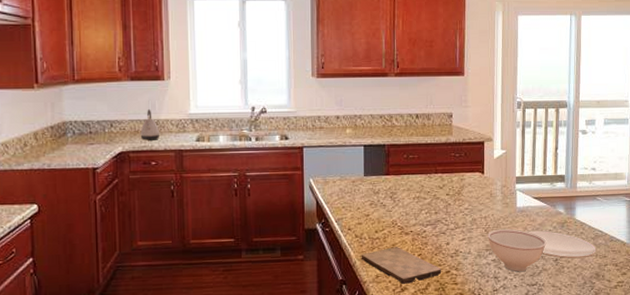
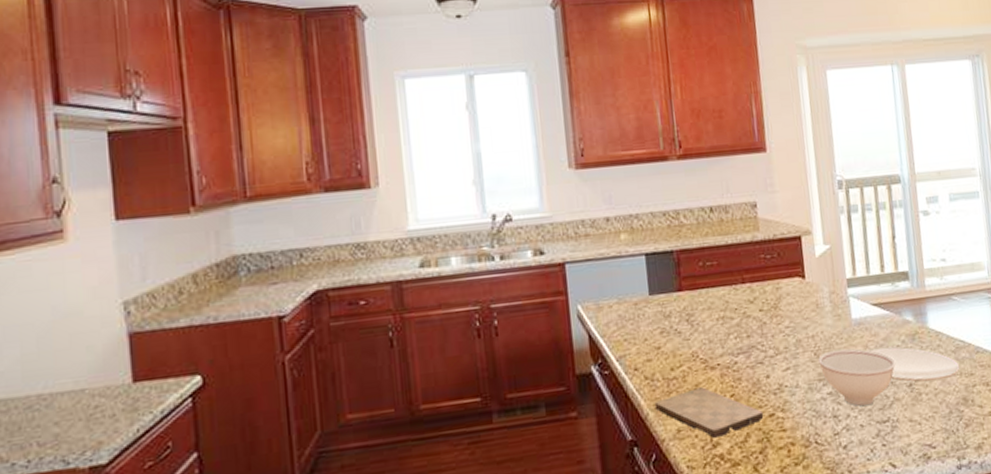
kettle: present [140,109,160,141] -> none [341,229,370,273]

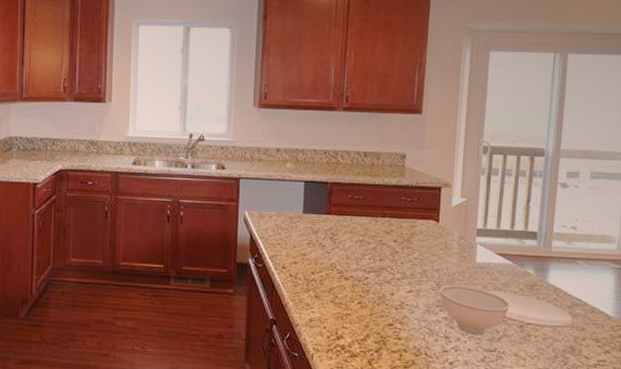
cutting board: present [654,387,764,438] -> none [294,291,384,332]

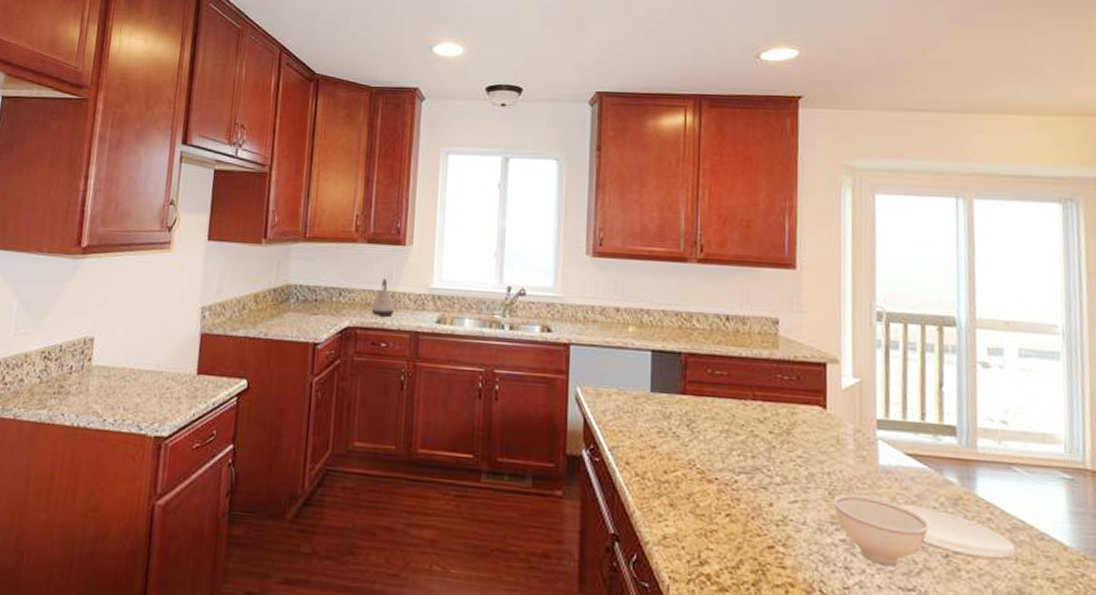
kettle: none [79,130,99,161] -> present [371,279,395,317]

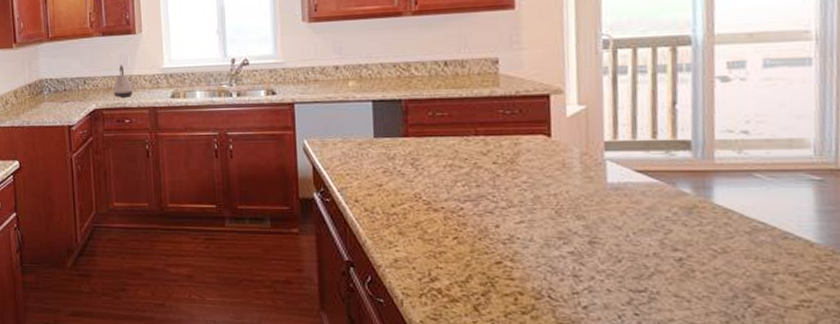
bowl: present [833,493,930,567] -> none [560,211,662,272]
plate: present [897,503,1016,561] -> none [627,216,756,261]

